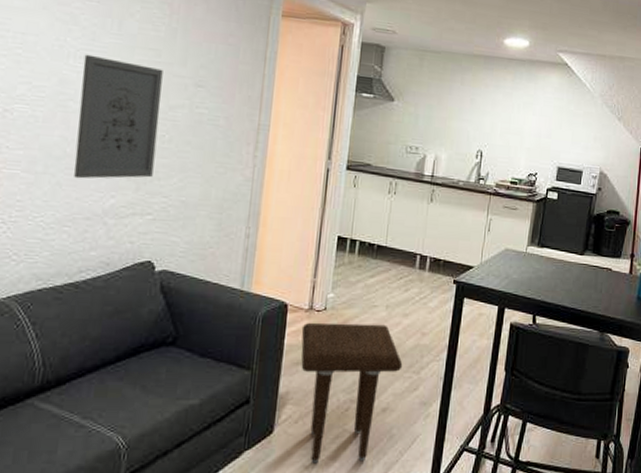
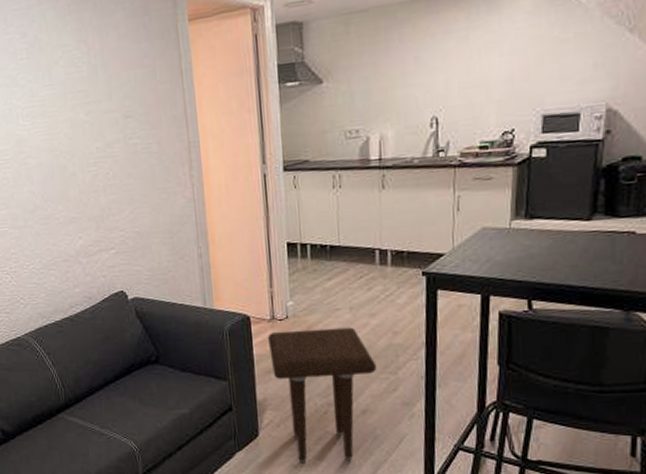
wall art: present [74,54,163,179] -> none [29,108,107,227]

